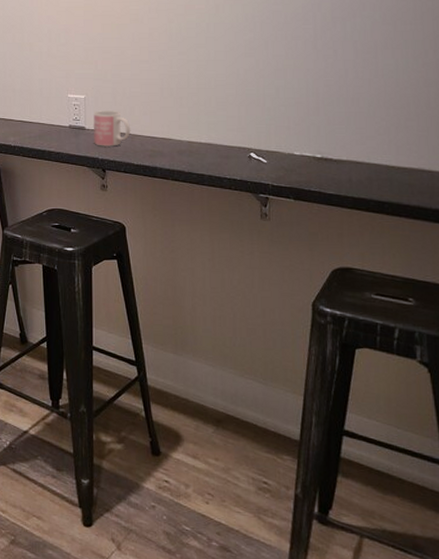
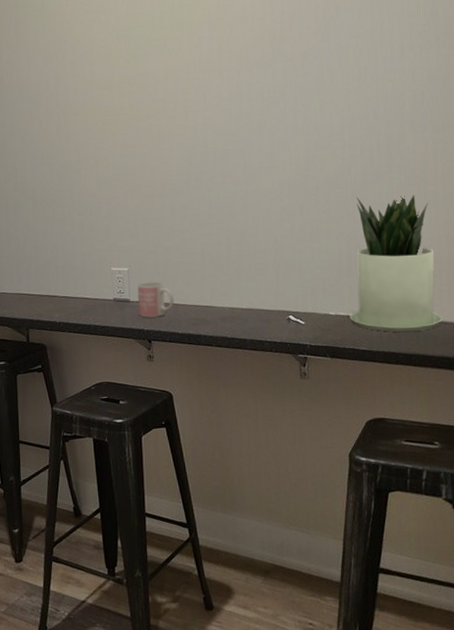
planter: none [316,33,421,178] -> present [350,195,443,333]

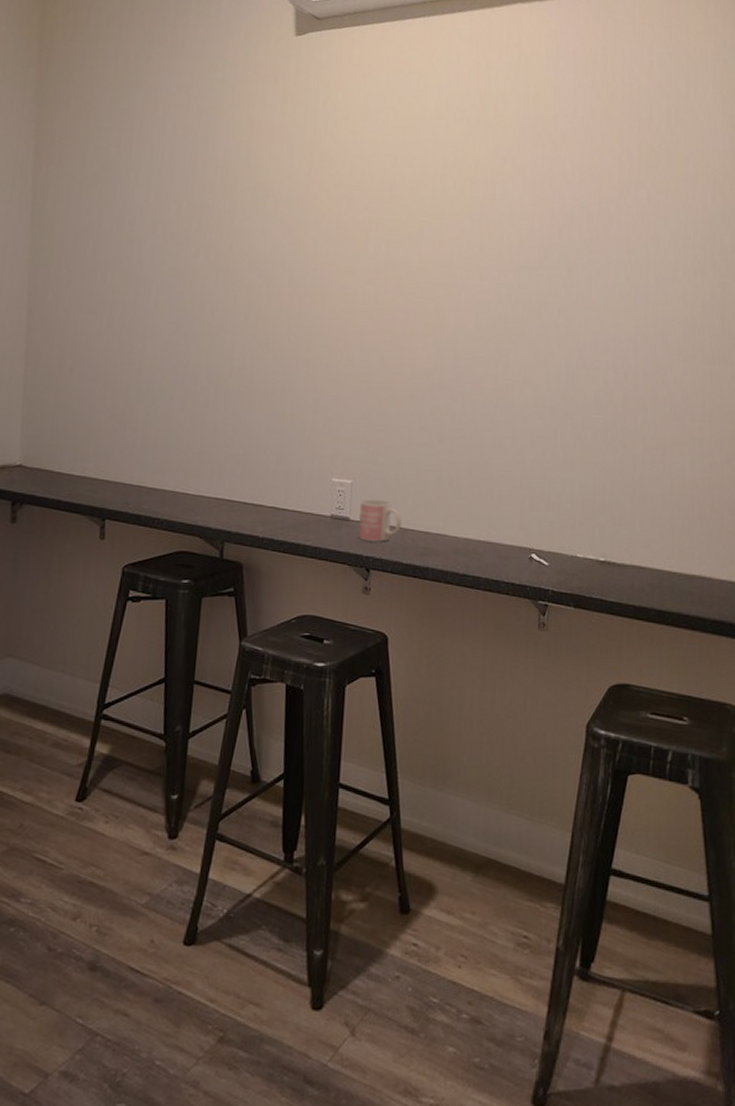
planter: present [350,195,443,333] -> none [599,425,702,585]

